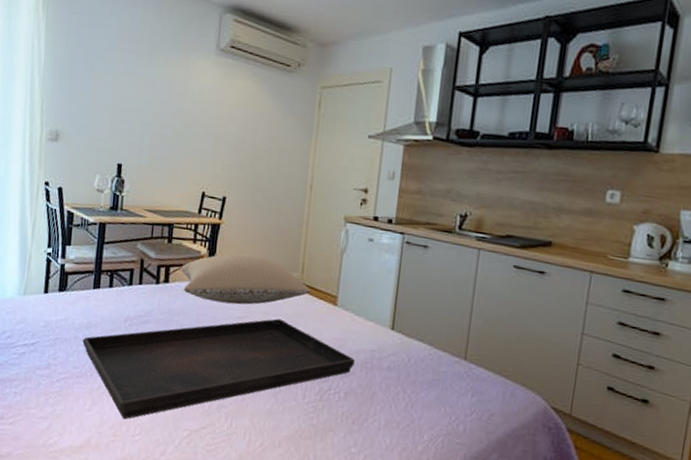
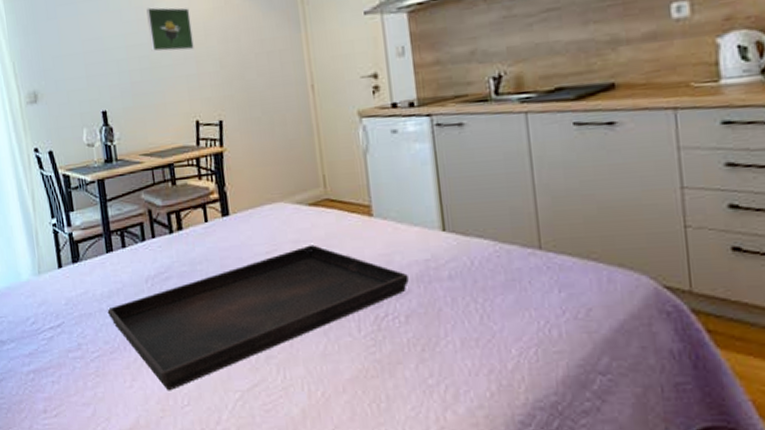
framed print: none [176,83,219,131] -> present [146,7,194,52]
pillow: present [181,254,312,305] -> none [192,178,340,241]

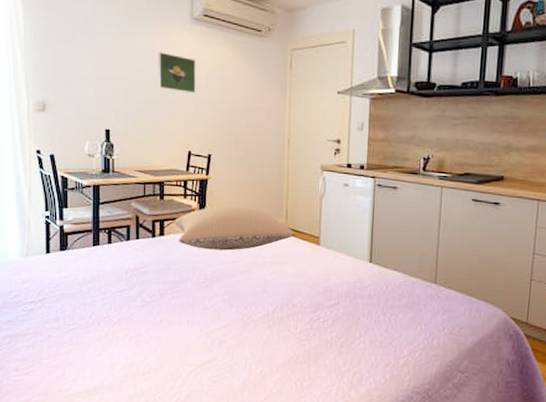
serving tray: present [108,245,409,391] -> none [88,260,339,361]
pillow: none [192,178,340,241] -> present [174,205,296,251]

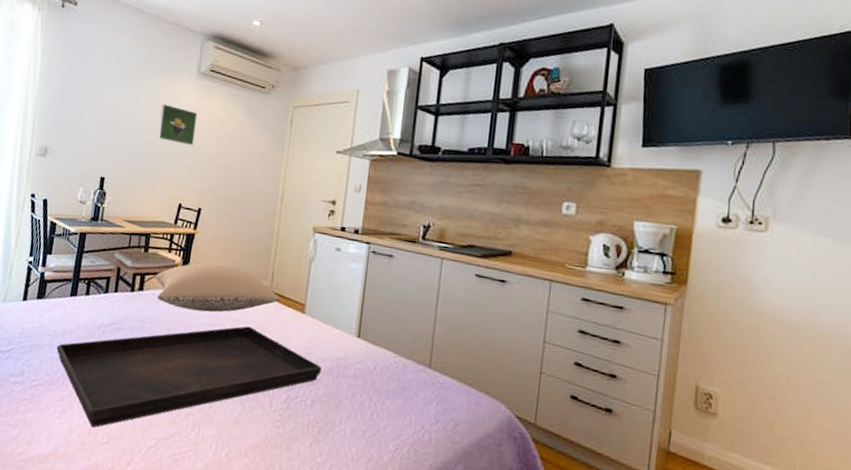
serving tray: none [88,260,339,361] -> present [57,326,322,428]

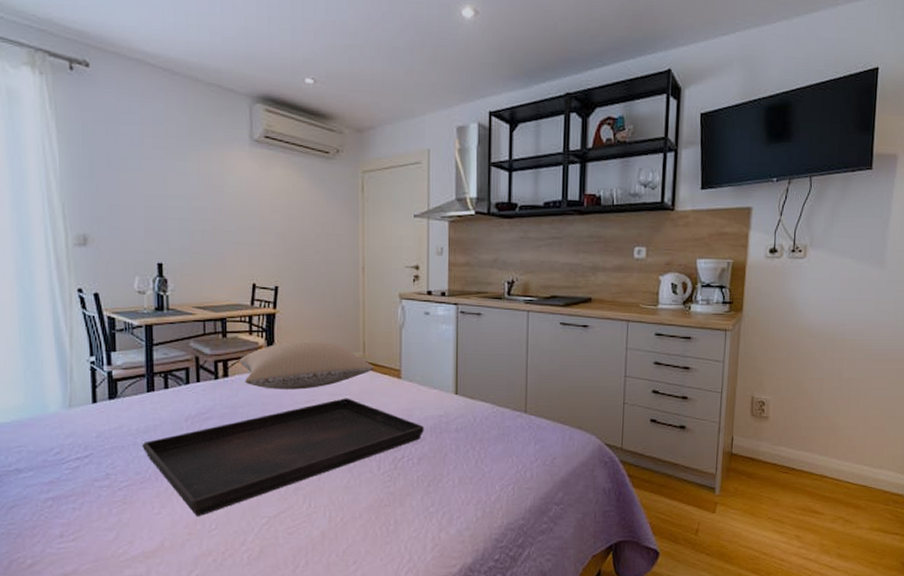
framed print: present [157,103,198,146] -> none [215,177,259,222]

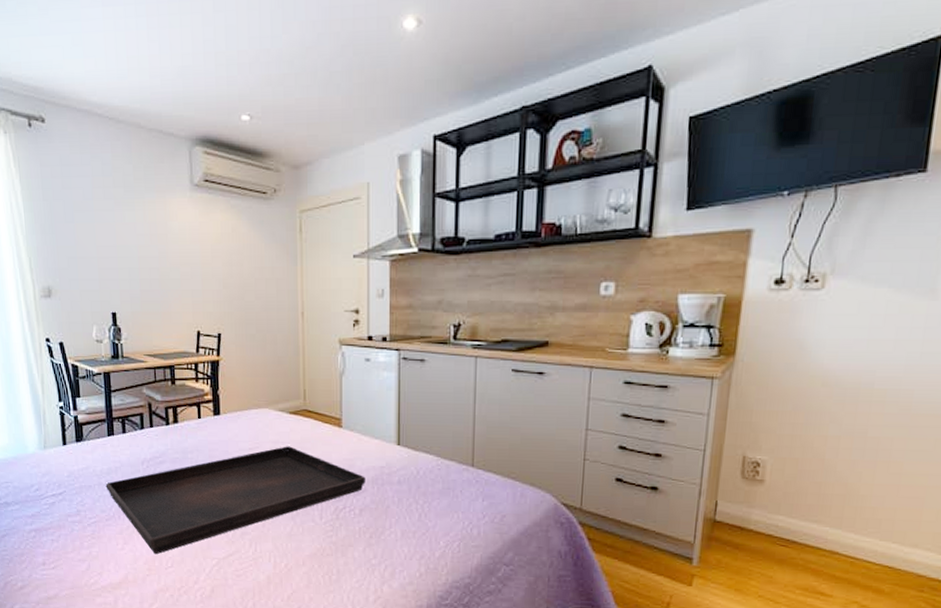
pillow: present [239,341,375,390] -> none [187,388,316,437]

